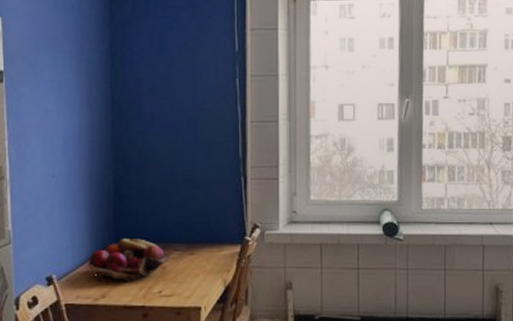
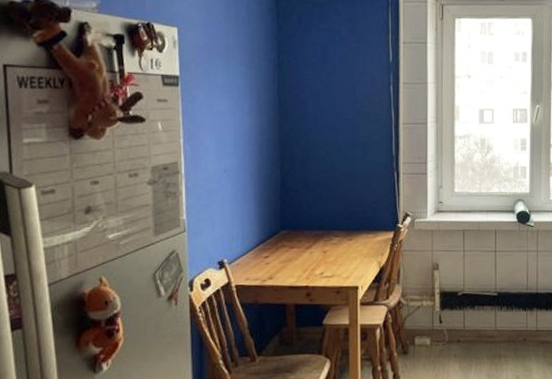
fruit basket: present [88,239,170,283] -> none [257,226,330,266]

